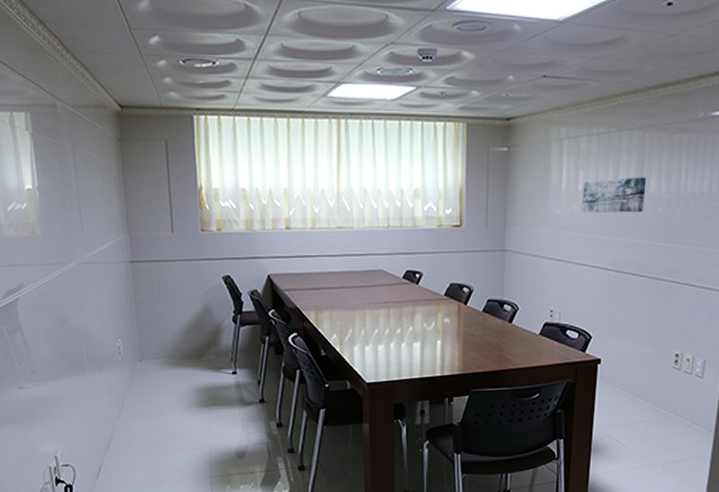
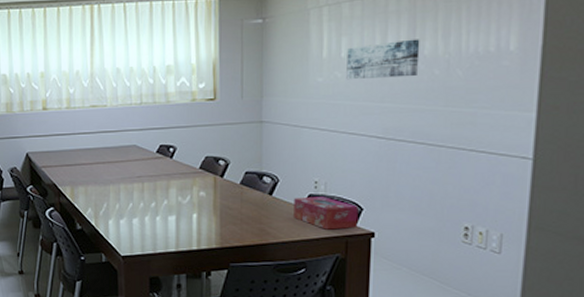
tissue box: none [531,324,588,357] -> present [294,196,358,230]

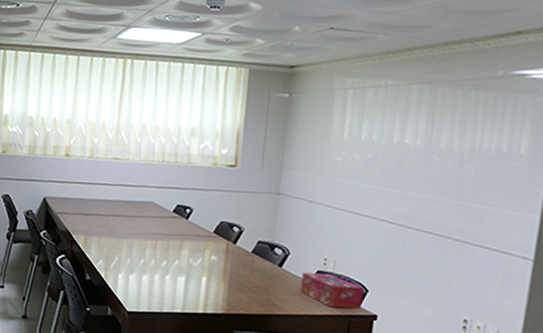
wall art: present [346,39,420,80] -> none [364,130,438,167]

